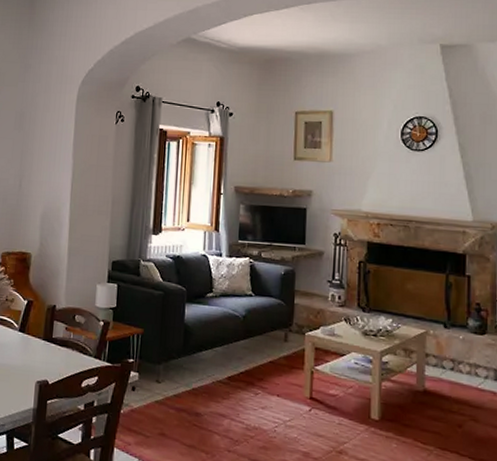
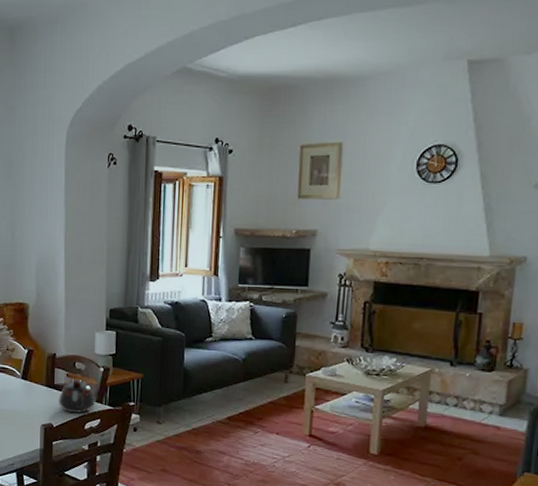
teapot: none [56,333,94,370] -> present [59,379,95,413]

